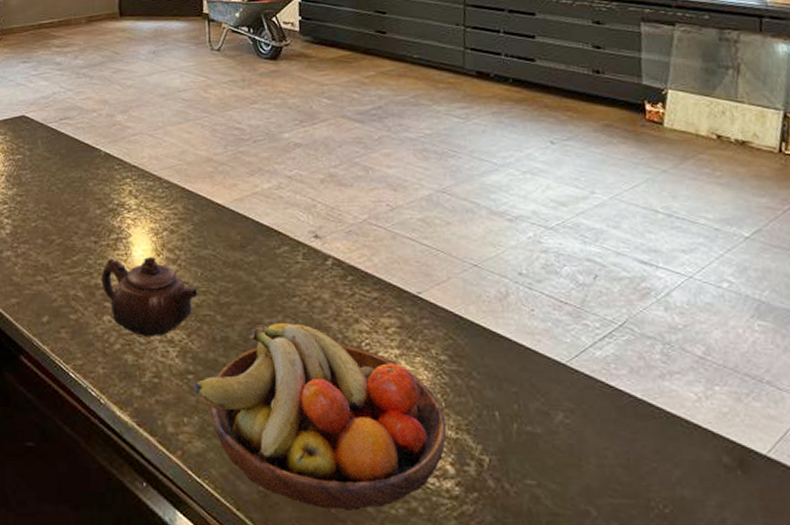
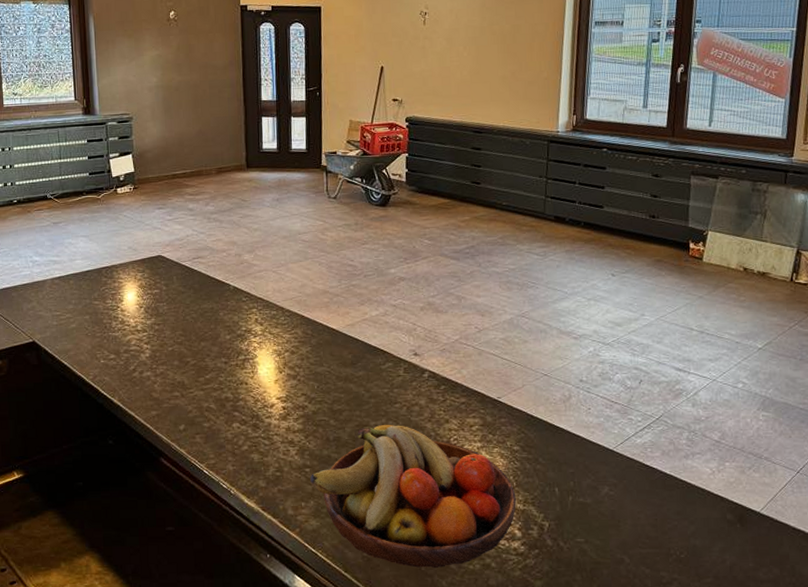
teapot: present [101,257,198,338] -> none [231,374,315,440]

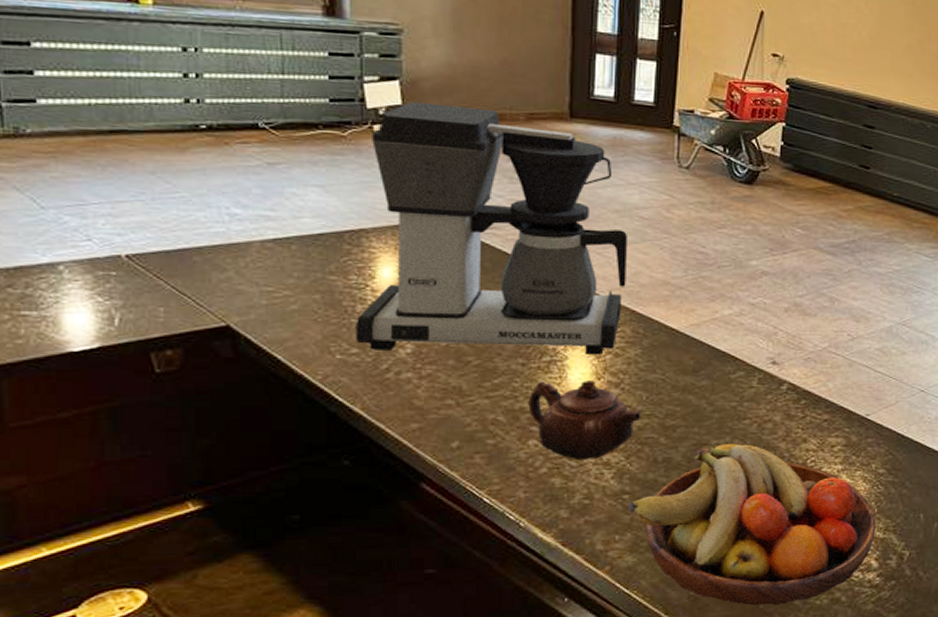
coffee maker: none [113,168,296,356] -> present [356,102,627,355]
teapot: none [231,374,315,440] -> present [528,381,641,461]

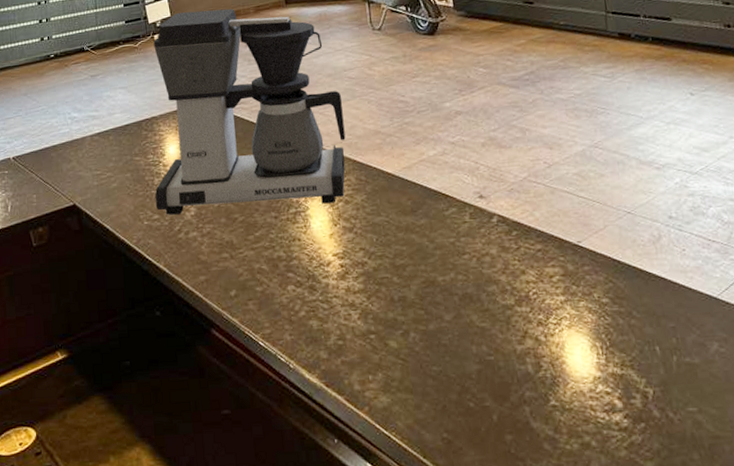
teapot: present [528,381,641,461] -> none [283,227,375,303]
fruit bowl: present [628,443,876,606] -> none [376,278,613,451]

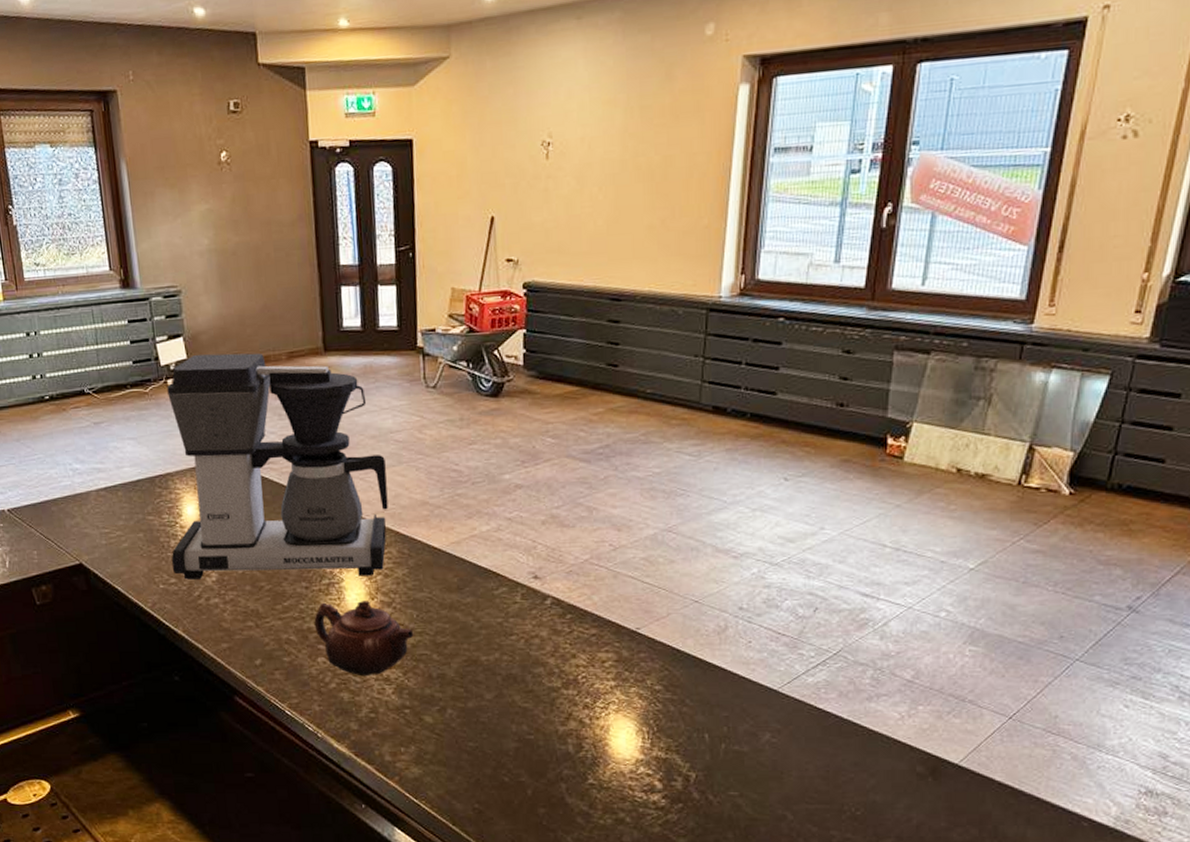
teapot: none [283,227,375,303] -> present [314,601,414,677]

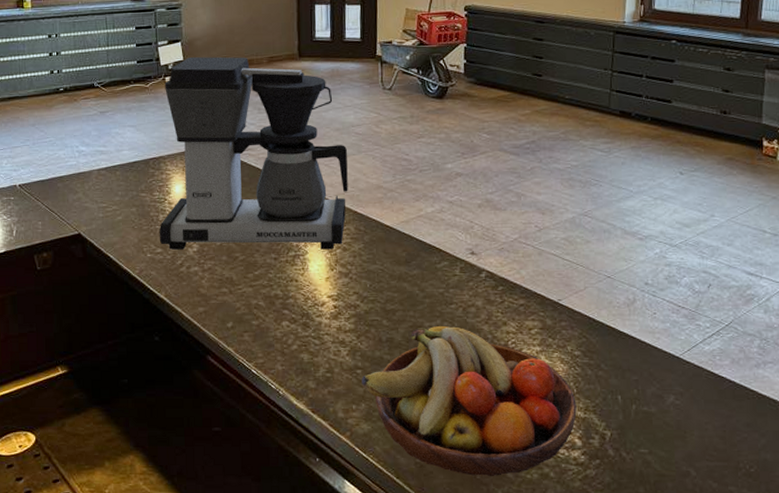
teapot: present [314,601,414,677] -> none [280,271,367,339]
fruit bowl: none [410,659,657,823] -> present [361,325,577,477]

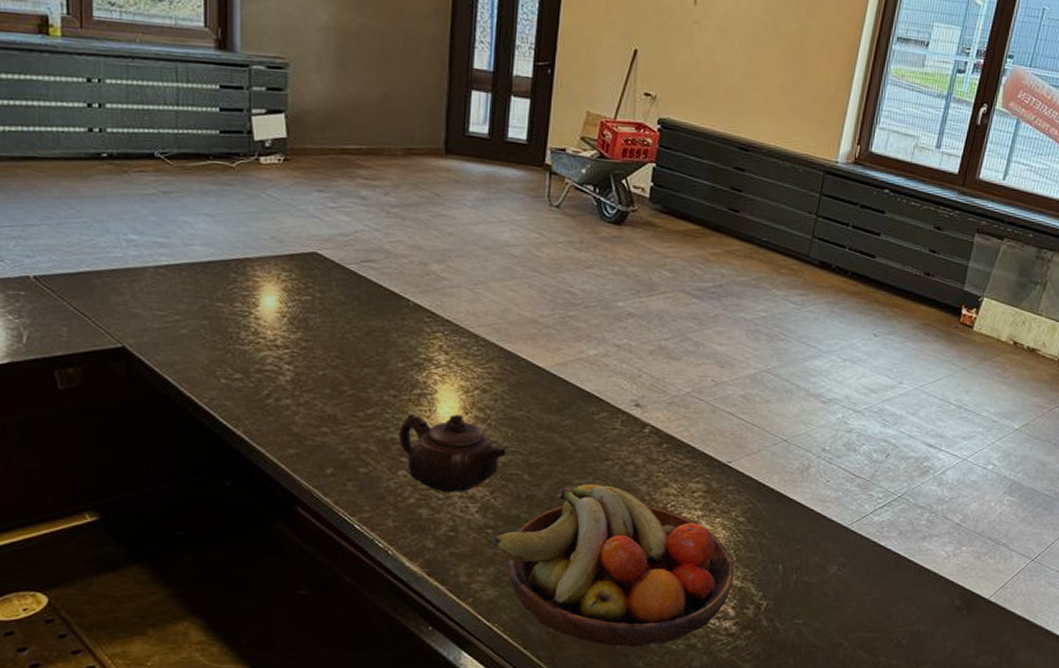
coffee maker: present [160,56,348,250] -> none [240,135,497,390]
teapot: none [280,271,367,339] -> present [399,414,507,493]

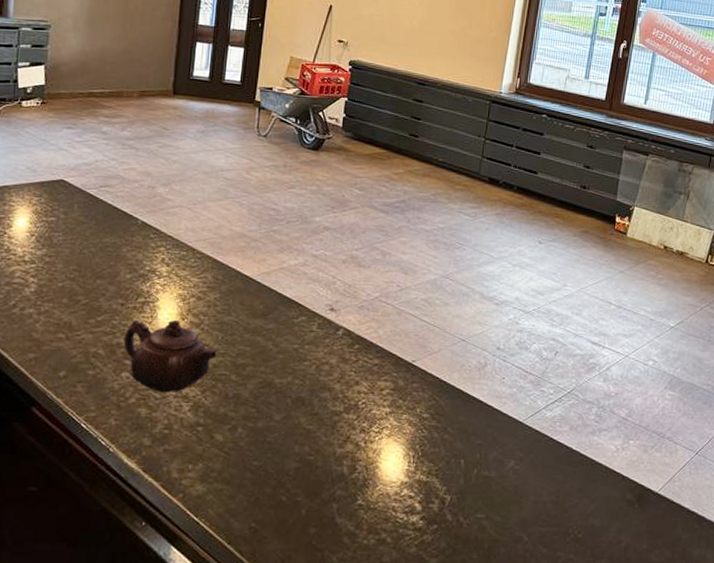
fruit bowl: present [492,483,734,648] -> none [201,382,420,543]

